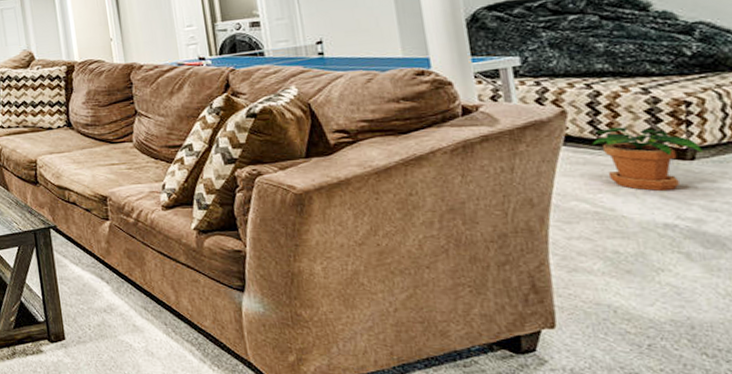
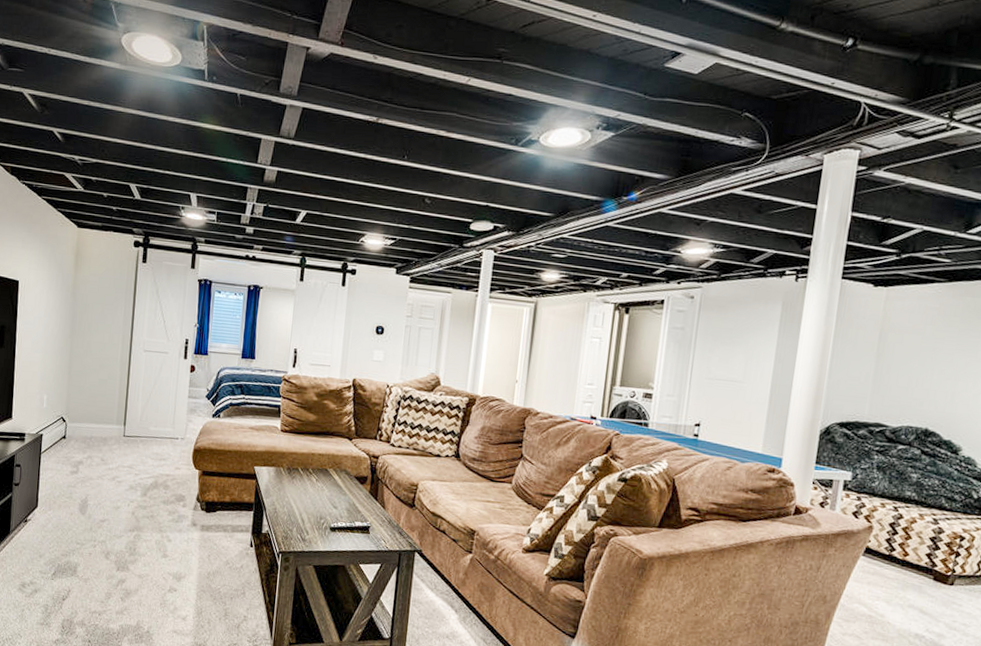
potted plant: present [592,127,702,191] -> none [884,547,961,607]

